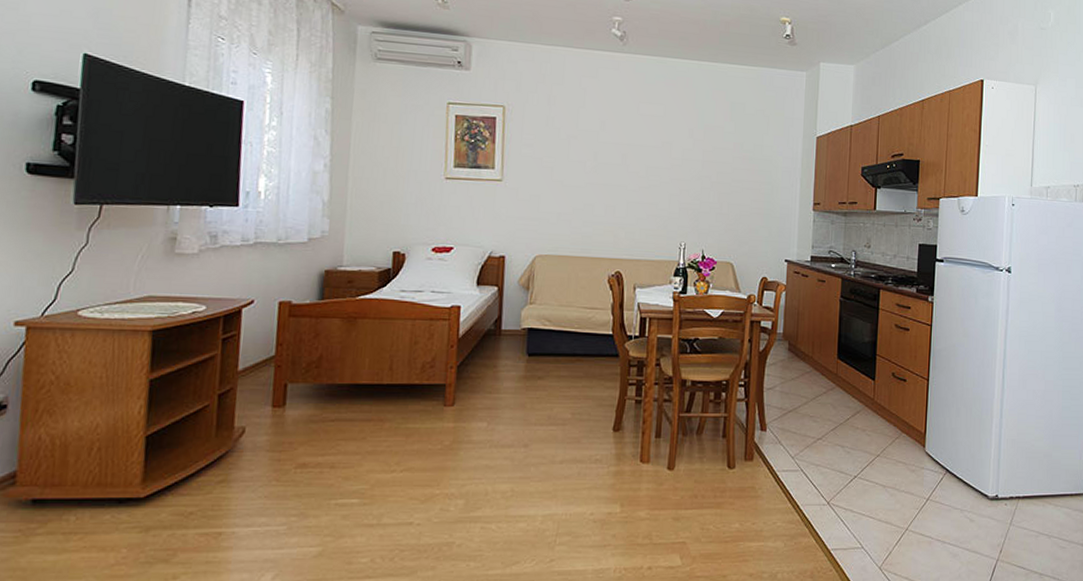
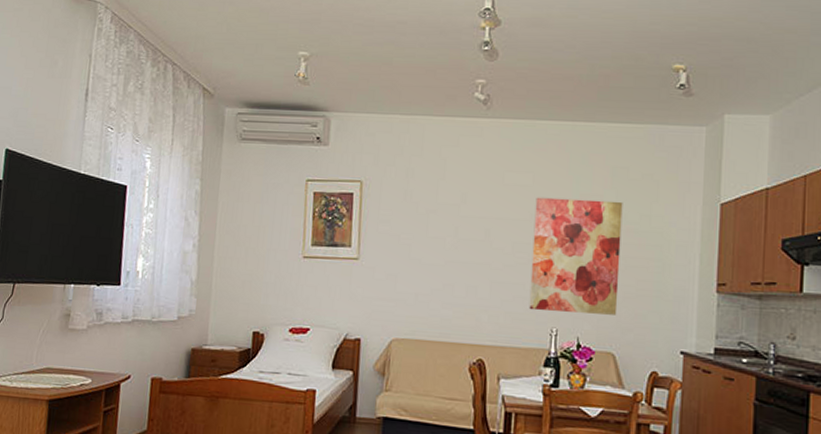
wall art: none [661,126,740,230] -> present [529,197,623,315]

